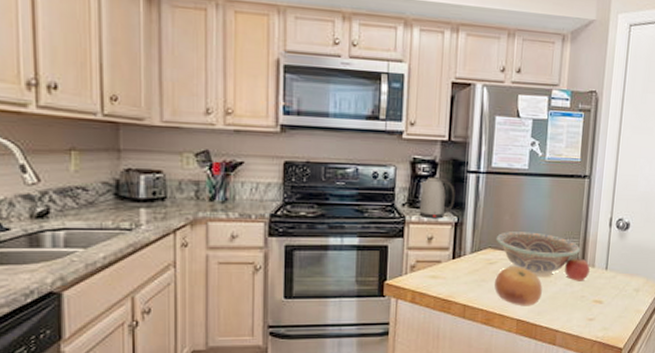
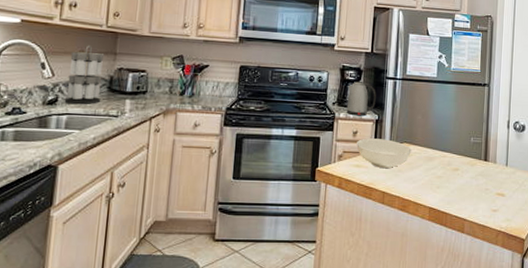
spice rack: none [58,140,108,217] -> present [64,45,105,105]
bowl: none [432,244,497,279] -> present [356,138,411,169]
fruit: present [494,265,542,306] -> none [409,159,451,196]
decorative bowl: present [495,232,581,277] -> none [410,129,483,171]
apple: present [564,257,590,281] -> none [469,153,492,175]

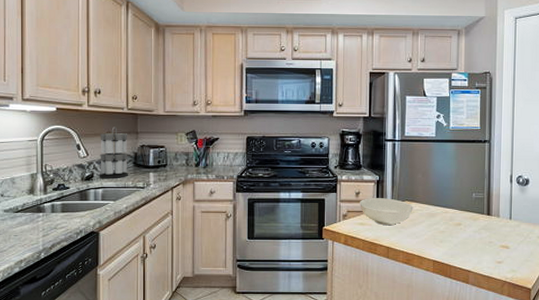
kettle: present [346,81,377,116] -> none [348,145,376,178]

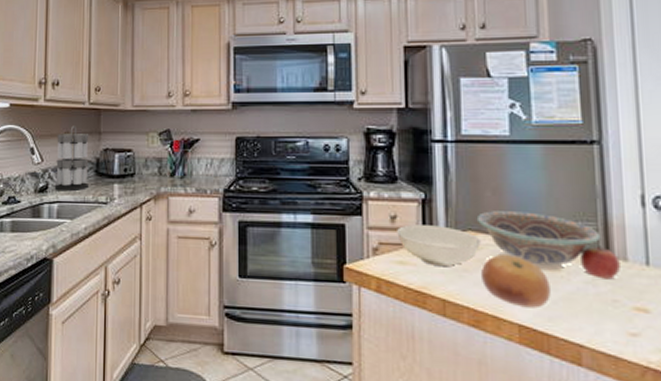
decorative bowl: none [411,187,485,225] -> present [476,211,601,271]
fruit: none [411,215,454,250] -> present [480,253,551,309]
apple: none [472,208,495,229] -> present [579,245,620,280]

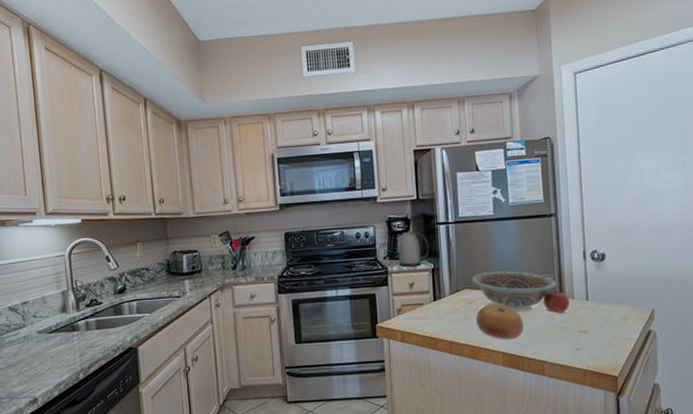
spice rack: present [54,125,90,192] -> none [129,234,163,291]
kettle: none [377,148,419,195] -> present [397,231,429,268]
bowl: present [397,224,481,268] -> none [414,287,475,318]

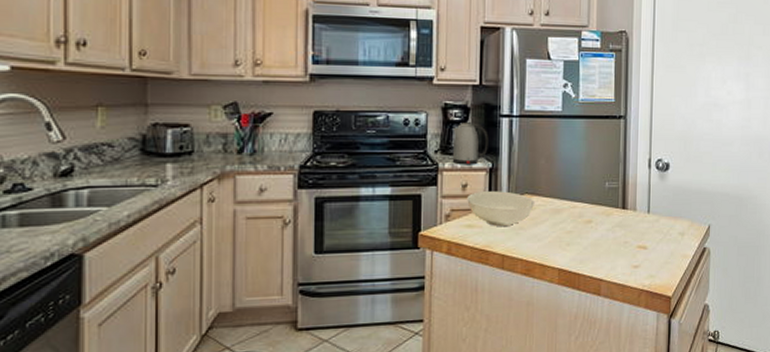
bowl: none [414,287,475,318] -> present [467,191,534,227]
decorative bowl: present [471,271,557,312] -> none [532,176,620,223]
fruit: present [475,303,524,340] -> none [532,211,583,255]
apple: present [542,290,570,314] -> none [604,200,631,226]

